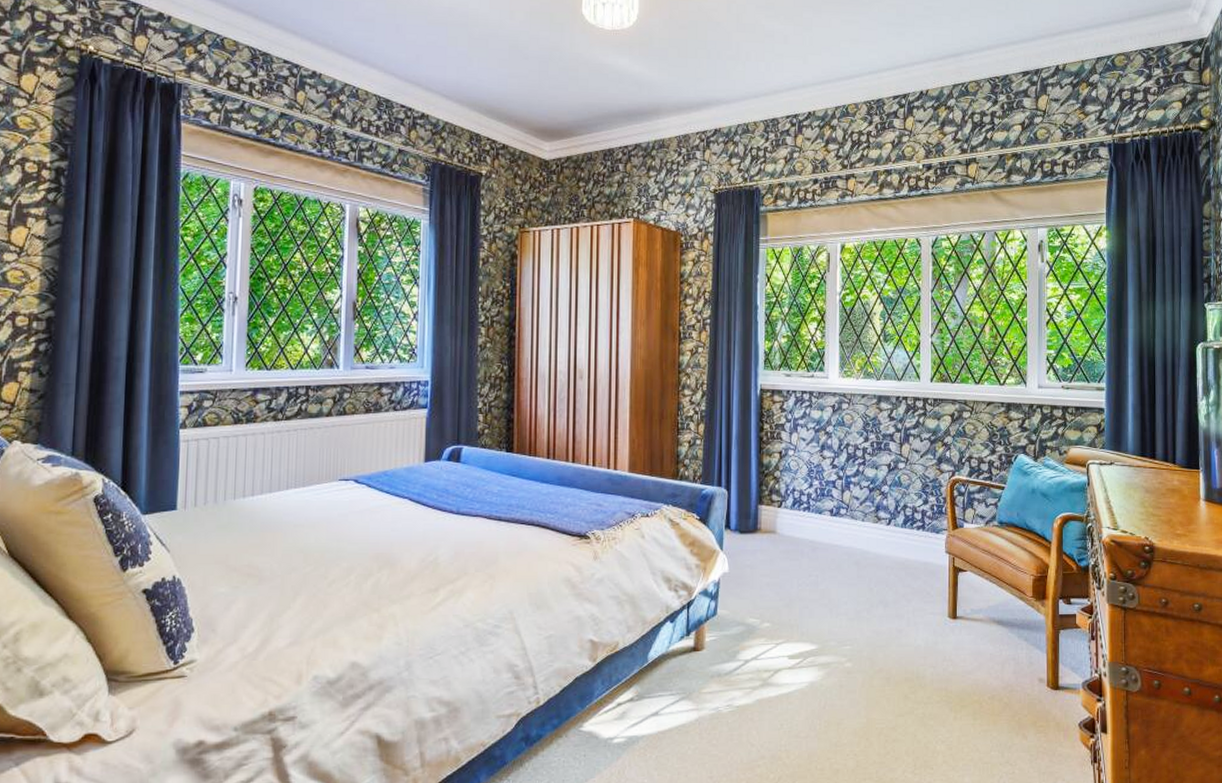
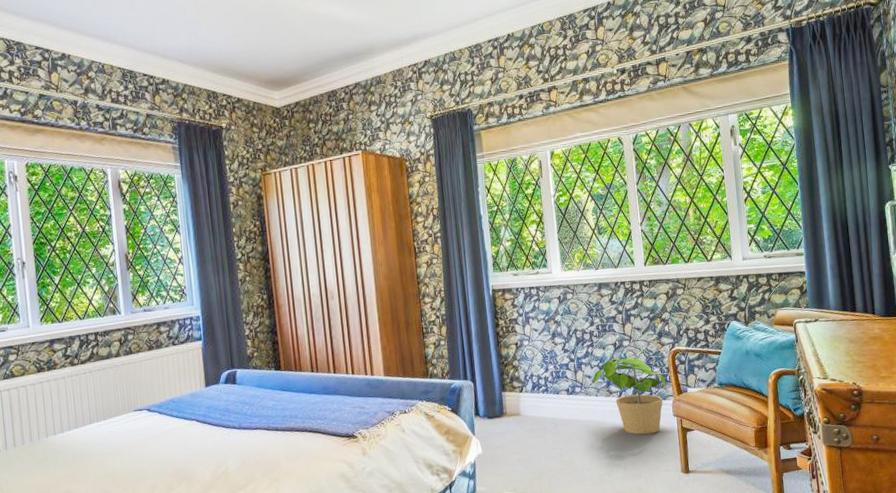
potted plant: none [860,480,941,570] -> present [592,357,667,435]

